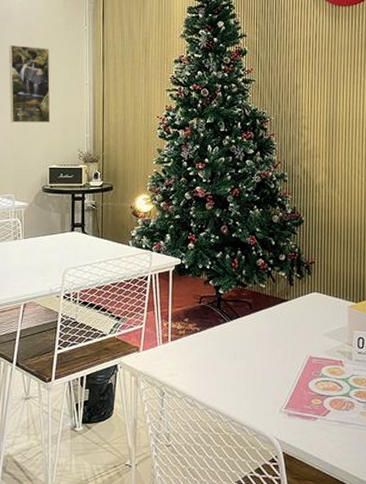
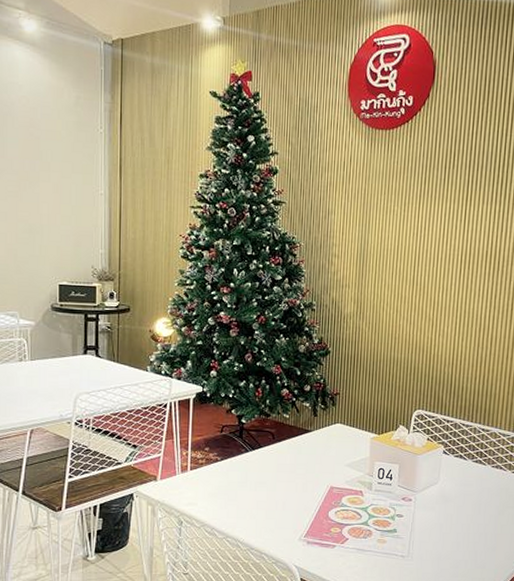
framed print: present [9,45,51,122] -> none [11,143,61,234]

